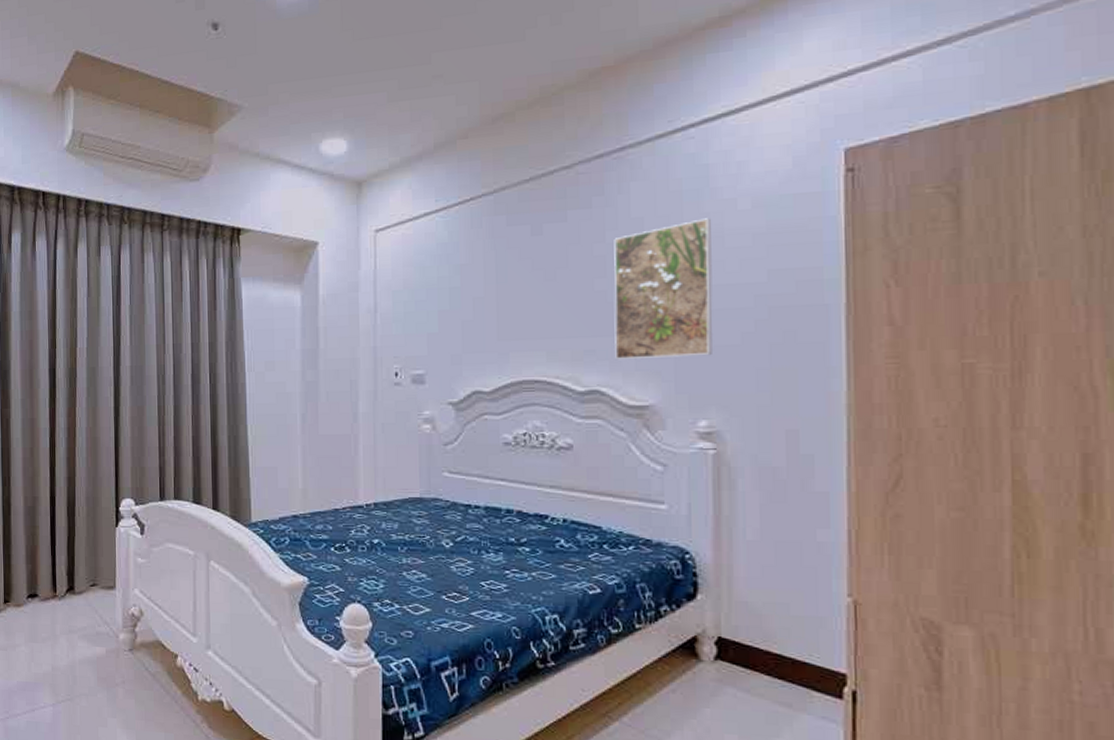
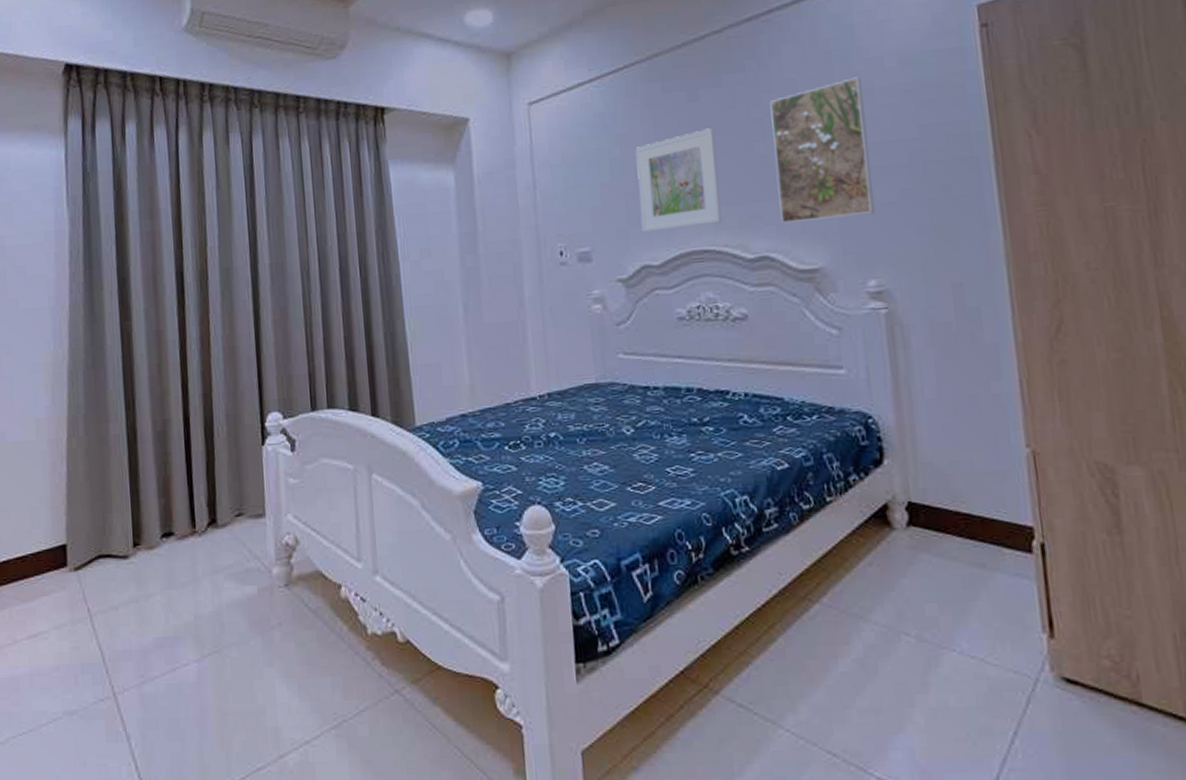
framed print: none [475,262,556,359] -> present [635,128,722,232]

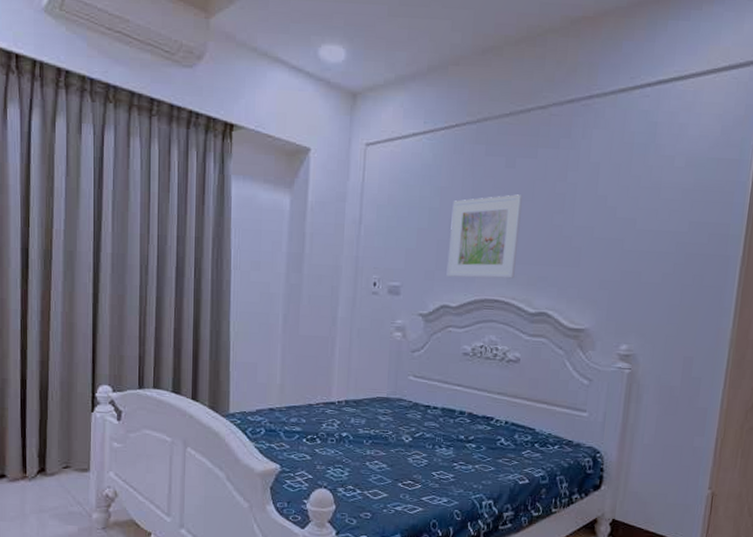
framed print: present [769,77,875,224] -> none [563,170,652,291]

